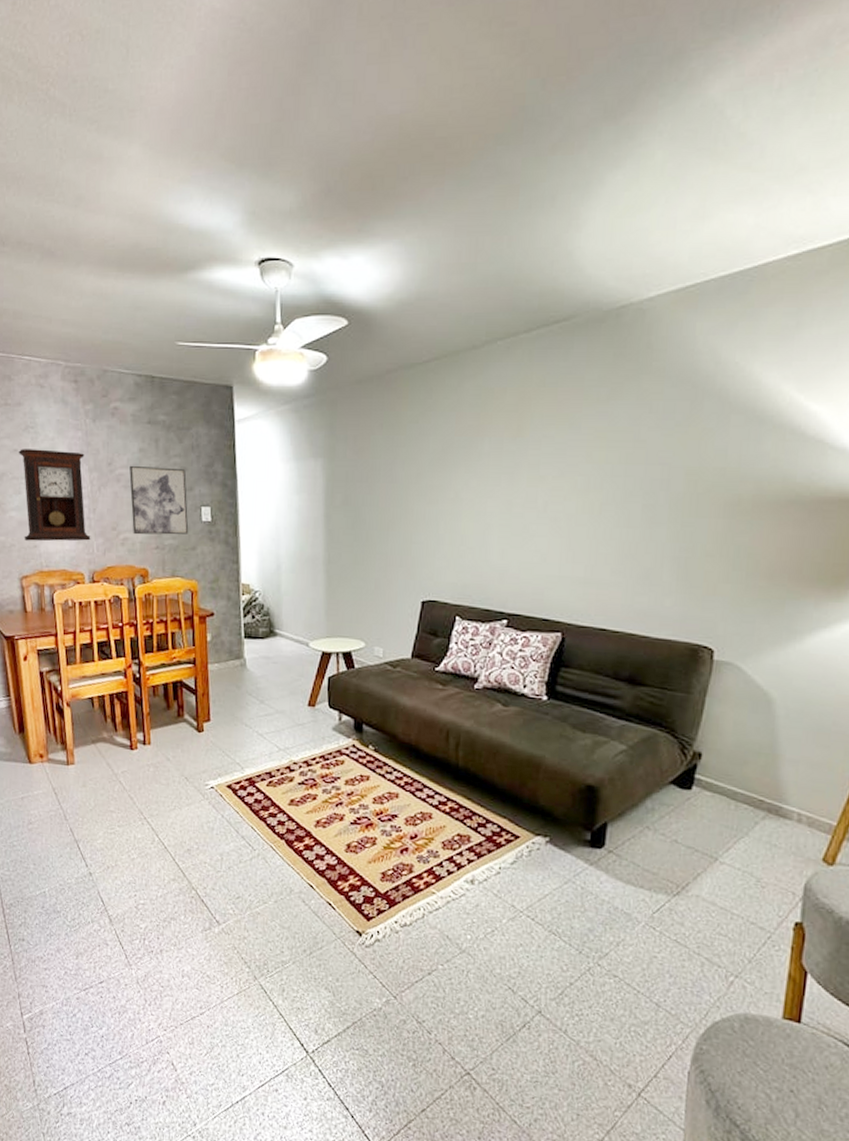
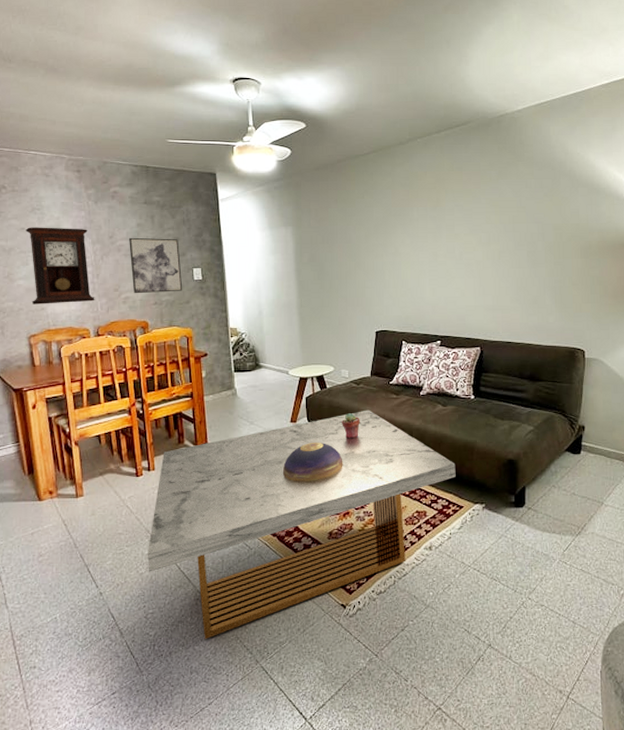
coffee table: none [139,700,514,943] -> present [147,409,456,639]
decorative bowl: none [295,733,370,781] -> present [282,442,343,482]
potted succulent: none [370,702,394,735] -> present [342,413,360,439]

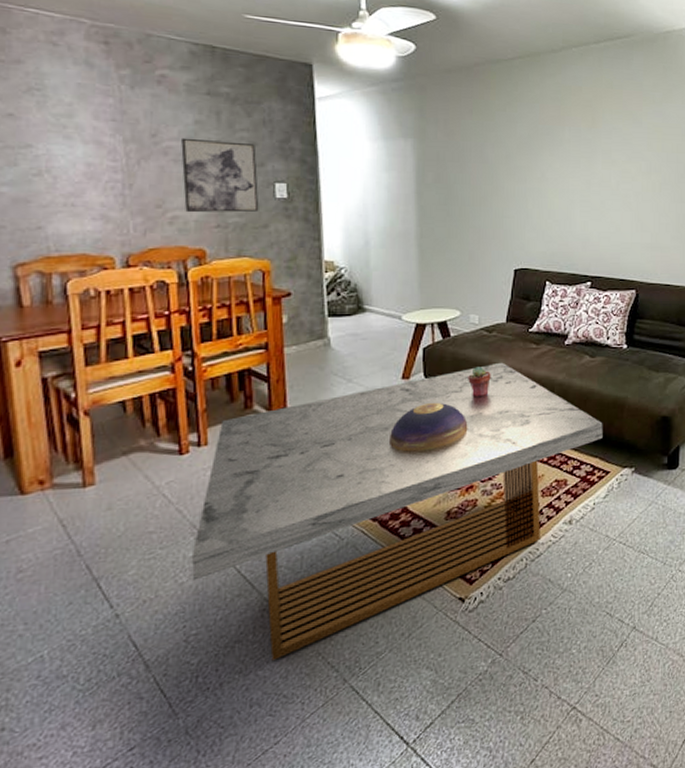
pendulum clock: present [25,227,95,305] -> none [15,113,125,222]

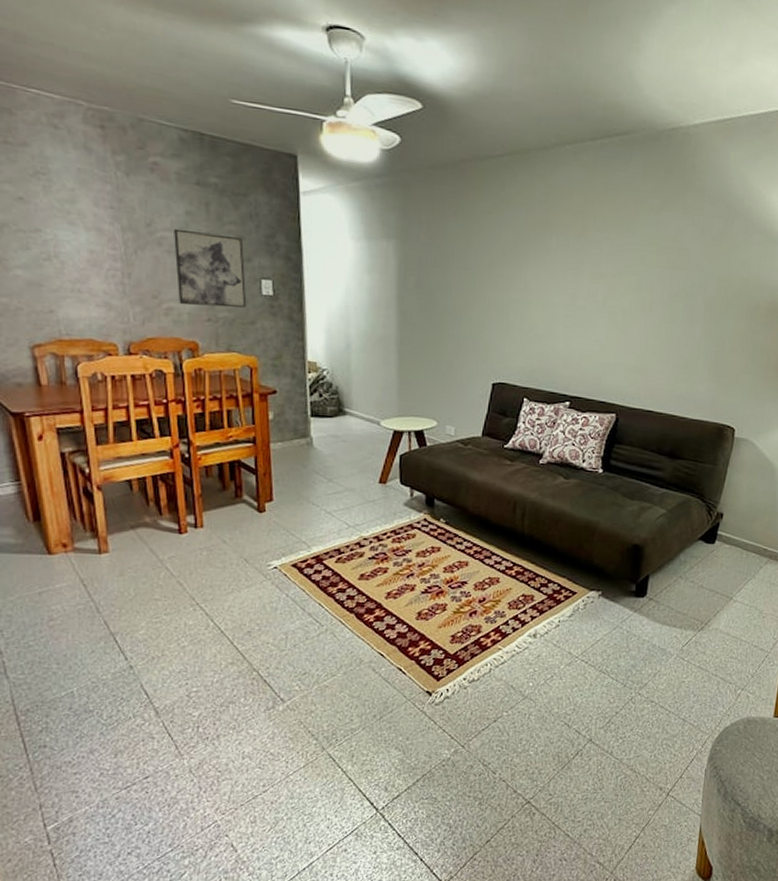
coffee table: present [191,362,603,660] -> none [191,475,573,722]
decorative bowl: present [388,402,468,452] -> none [365,508,441,554]
potted succulent: present [468,367,491,398] -> none [442,478,465,508]

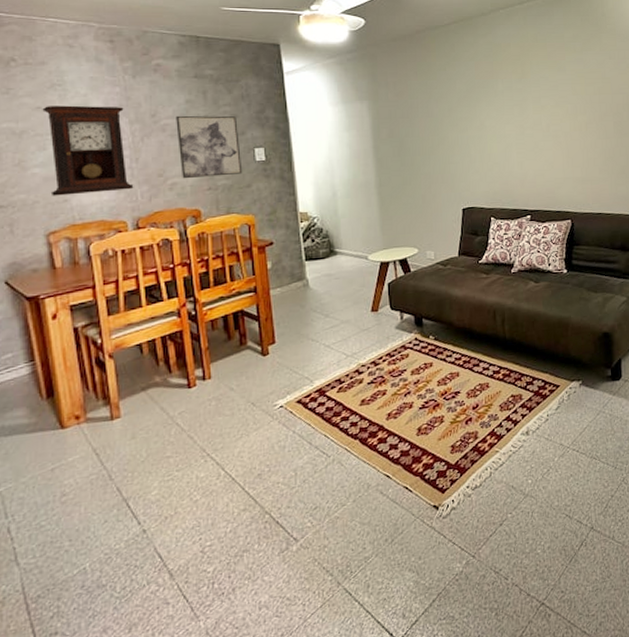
pendulum clock: none [25,197,126,309] -> present [42,105,134,196]

